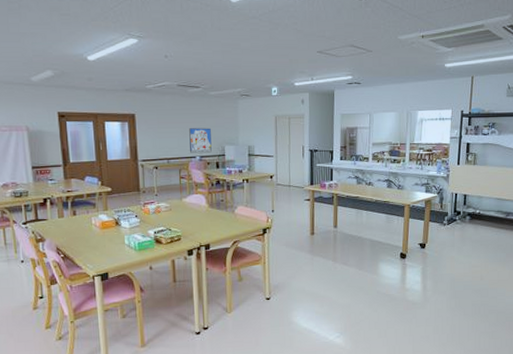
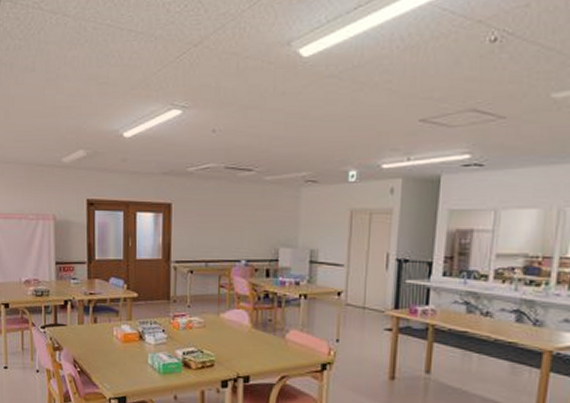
wall art: present [189,128,212,153] -> none [234,223,263,256]

